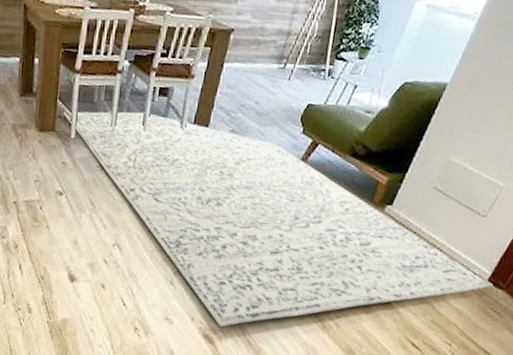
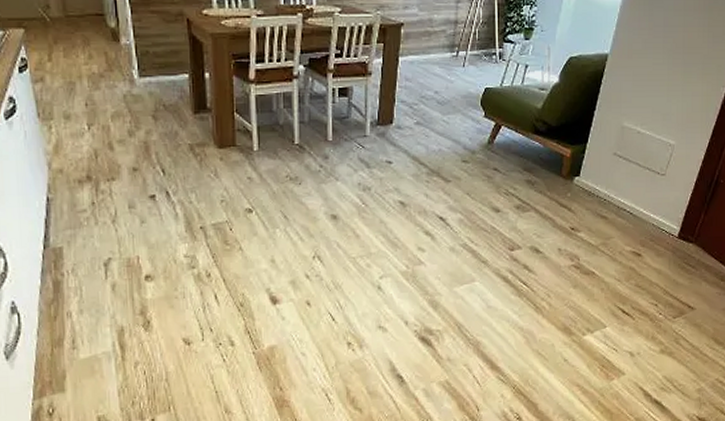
rug: present [63,111,493,327] -> none [242,115,684,326]

